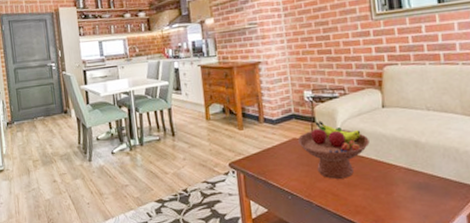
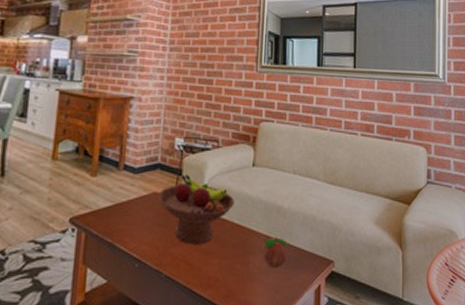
fruit: none [404,169,432,196] -> present [261,237,289,267]

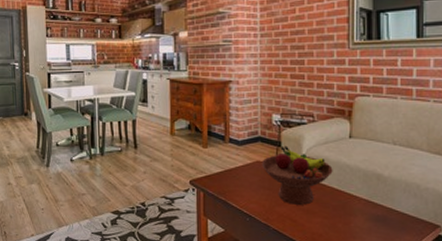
fruit: present [261,237,289,267] -> none [362,201,391,228]

